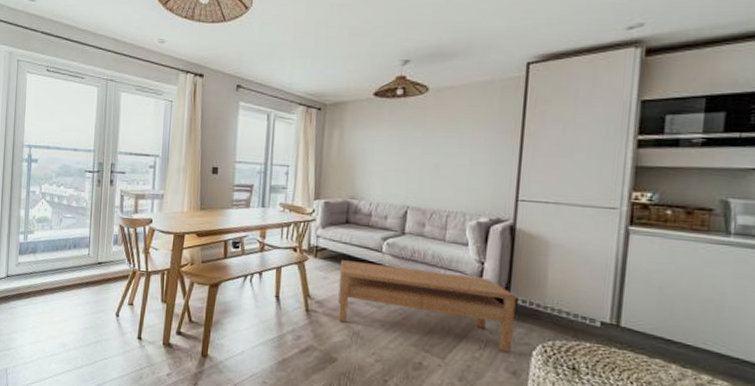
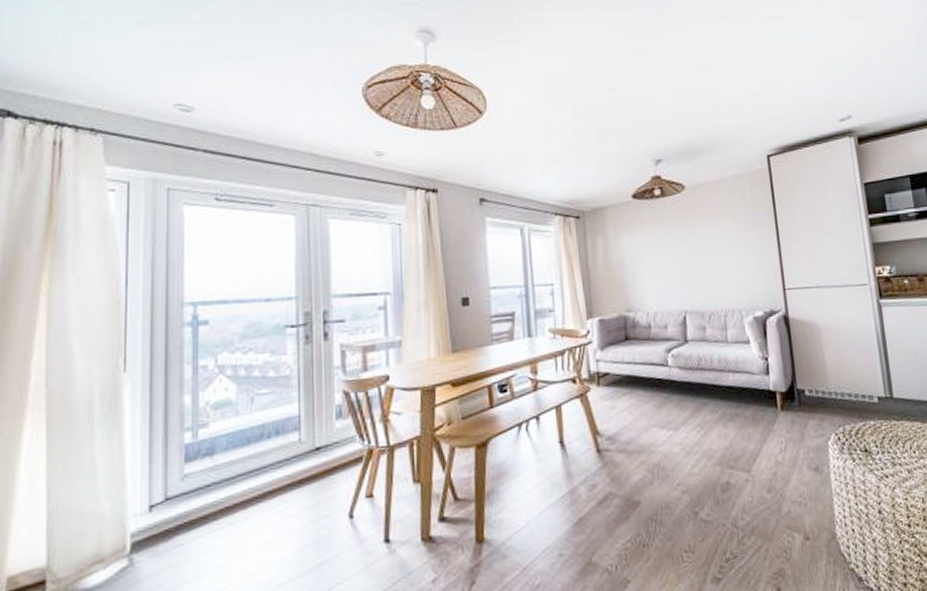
coffee table: present [338,260,516,353] -> none [627,374,810,456]

